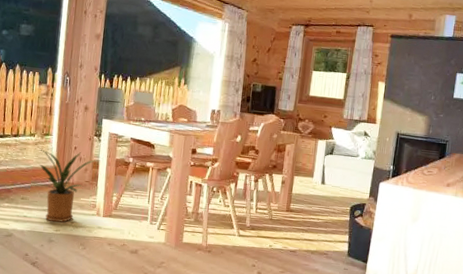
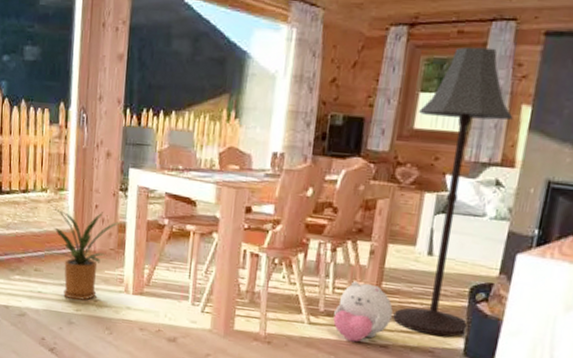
plush toy: none [256,203,299,249] -> present [333,281,393,343]
floor lamp: none [299,42,374,243] -> present [393,46,513,337]

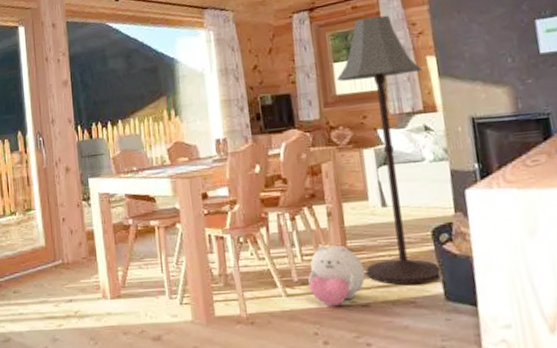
house plant: present [41,208,125,301] -> none [18,224,92,316]

